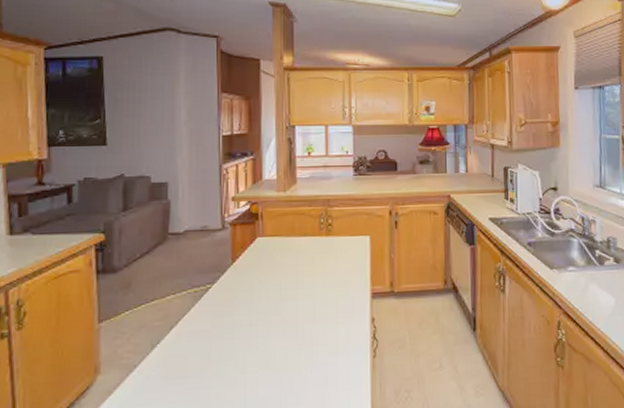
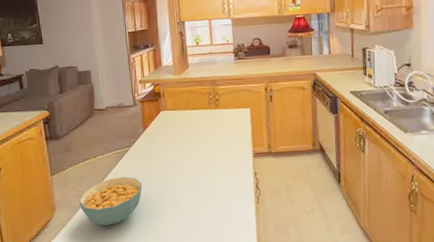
cereal bowl: none [134,324,225,392] -> present [79,176,142,226]

